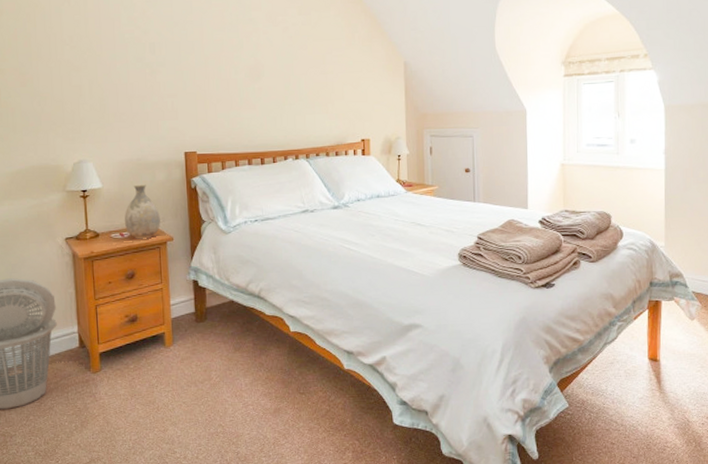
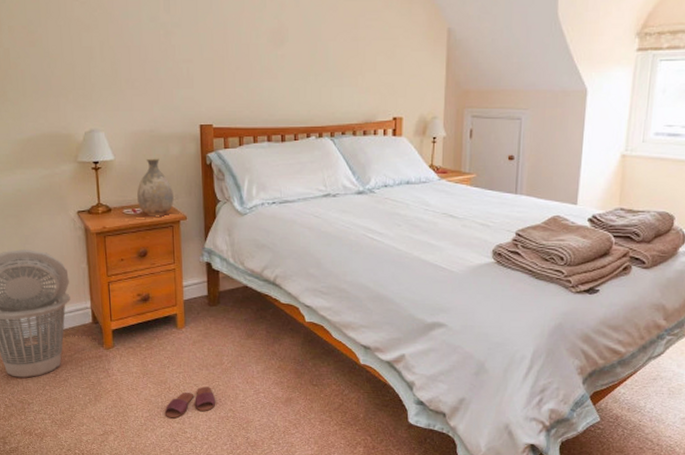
slippers: none [154,403,205,439] -> present [165,386,216,419]

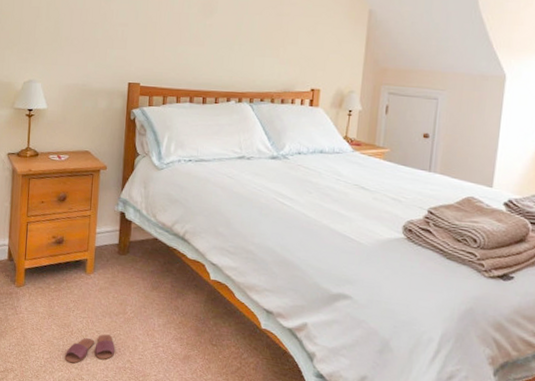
vase: present [137,158,174,217] -> none [63,109,97,165]

